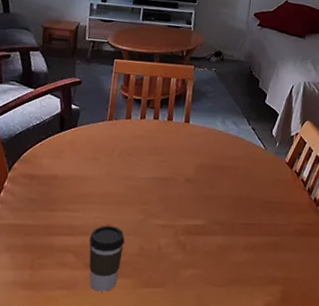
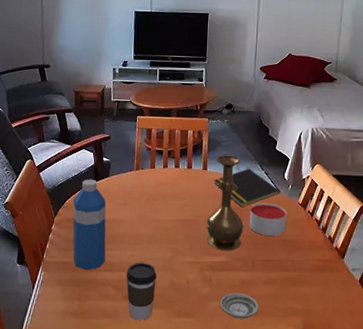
water bottle: none [27,128,72,234] -> present [73,179,106,270]
vase: none [184,107,227,213] -> present [206,155,243,250]
saucer: none [193,259,236,288] -> present [220,292,259,319]
notepad: none [196,123,267,166] -> present [214,168,281,208]
candle: none [231,160,273,197] -> present [249,203,287,236]

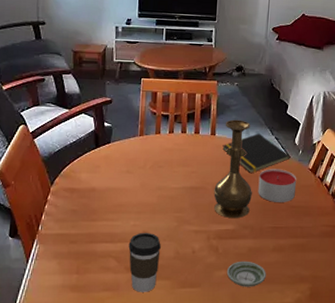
water bottle: present [73,179,106,270] -> none [71,145,108,242]

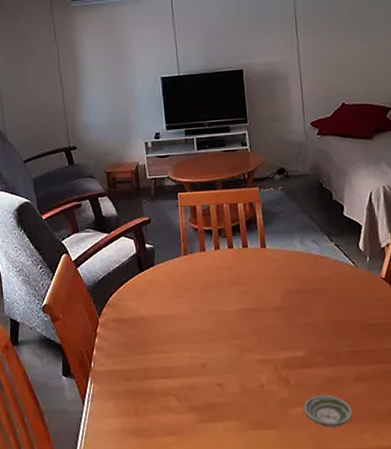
coffee cup: present [128,232,161,292] -> none [187,364,225,436]
vase: present [214,119,252,218] -> none [274,227,320,343]
notepad: present [222,133,291,174] -> none [276,241,357,289]
candle: present [258,169,297,202] -> none [323,280,371,321]

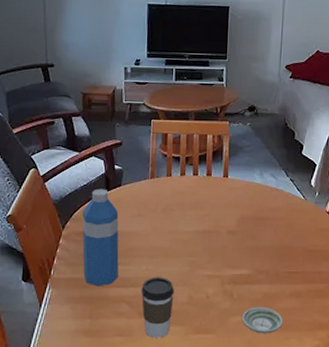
water bottle: none [118,270,161,379] -> present [82,189,119,287]
coffee cup: none [187,364,225,436] -> present [141,276,174,338]

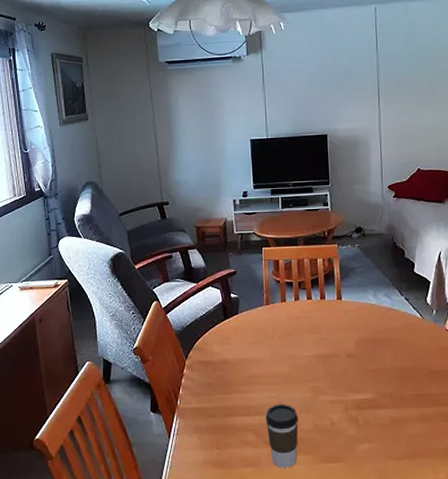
water bottle: present [82,189,119,287] -> none [204,317,242,416]
saucer: present [242,306,283,334] -> none [370,432,414,462]

